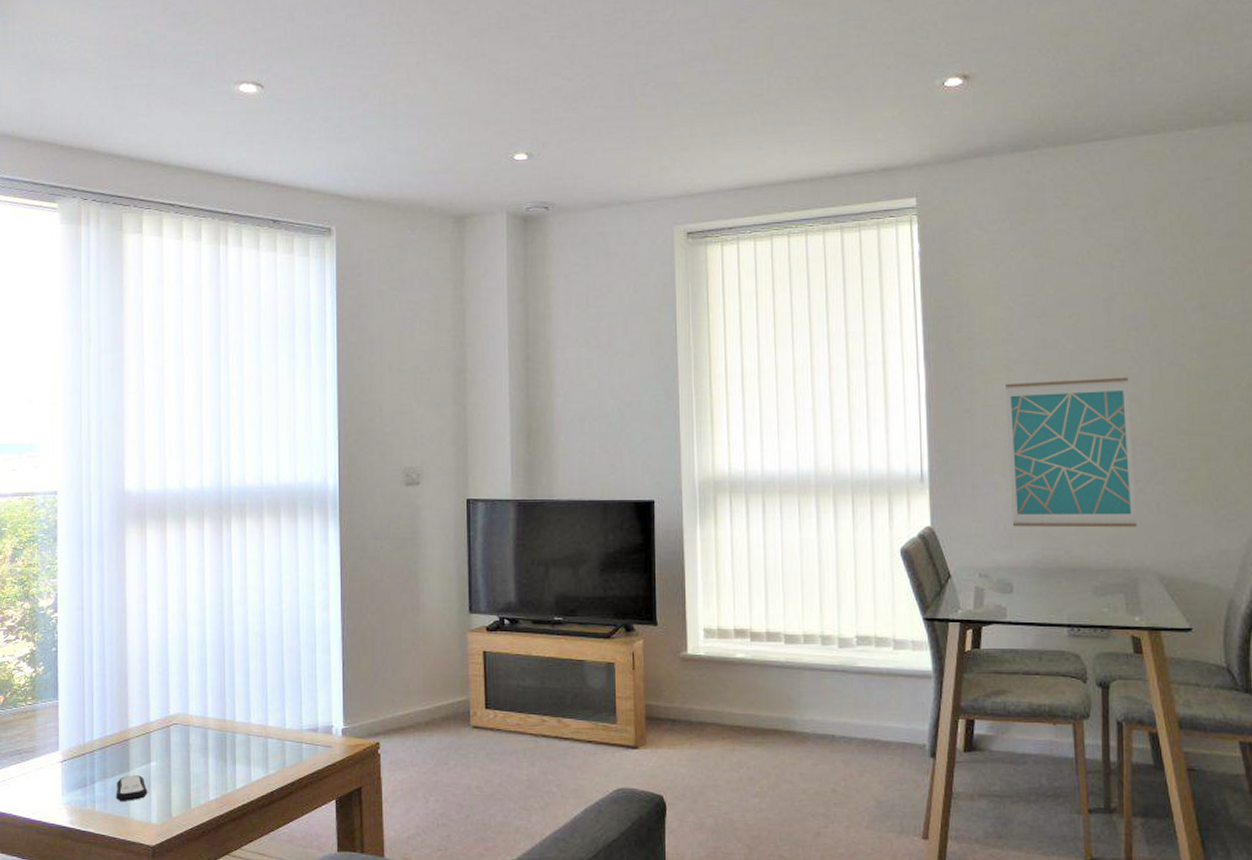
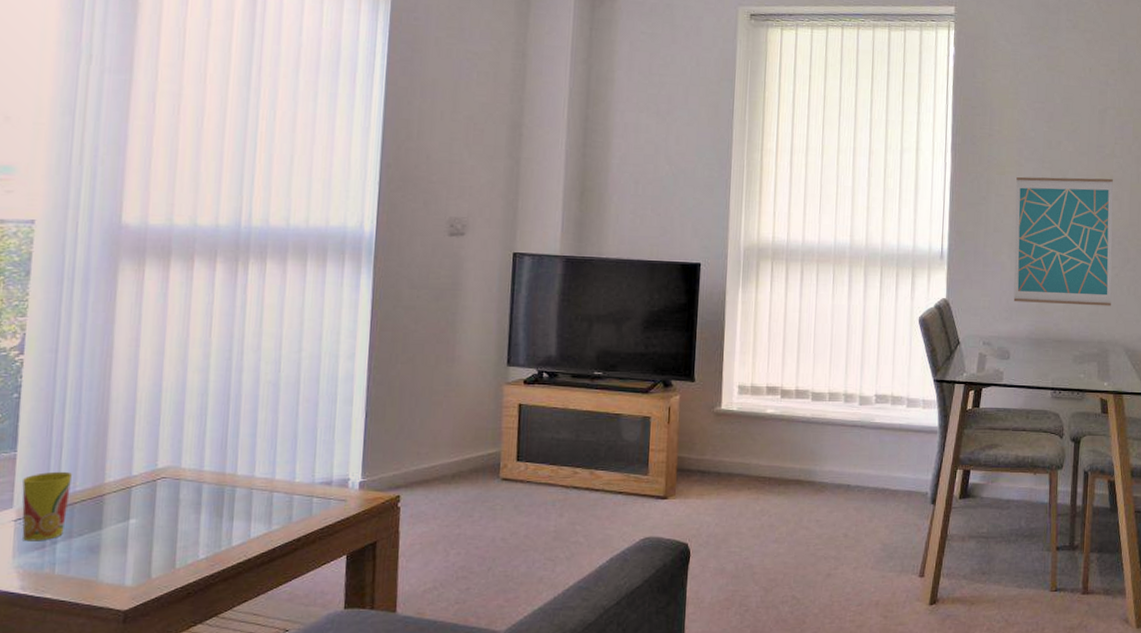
cup: none [65,717,103,781] -> present [22,471,73,542]
remote control: present [116,775,148,801] -> none [82,534,124,563]

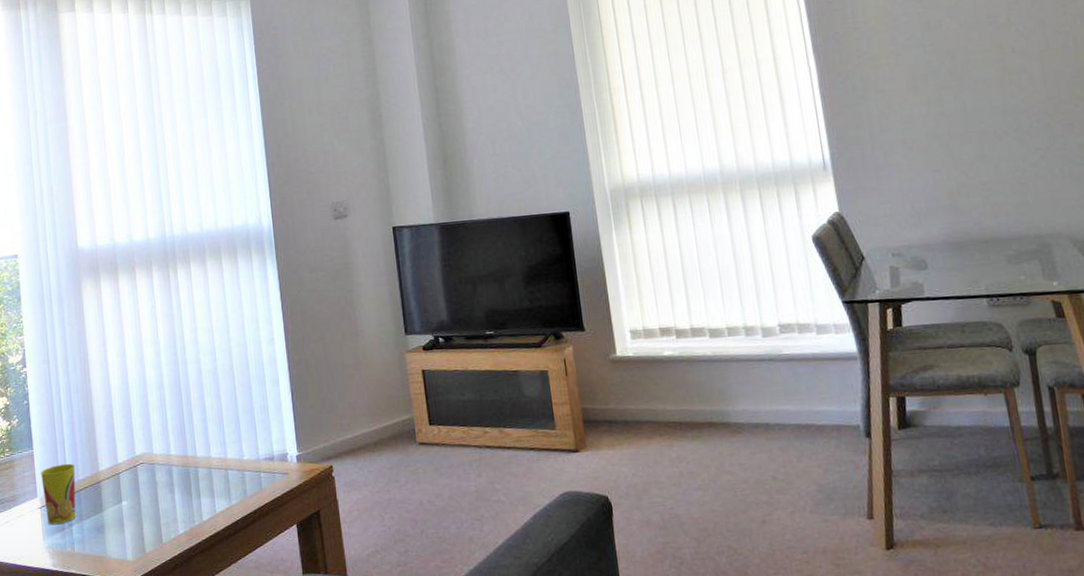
wall art: present [1013,176,1114,306] -> none [895,49,1043,205]

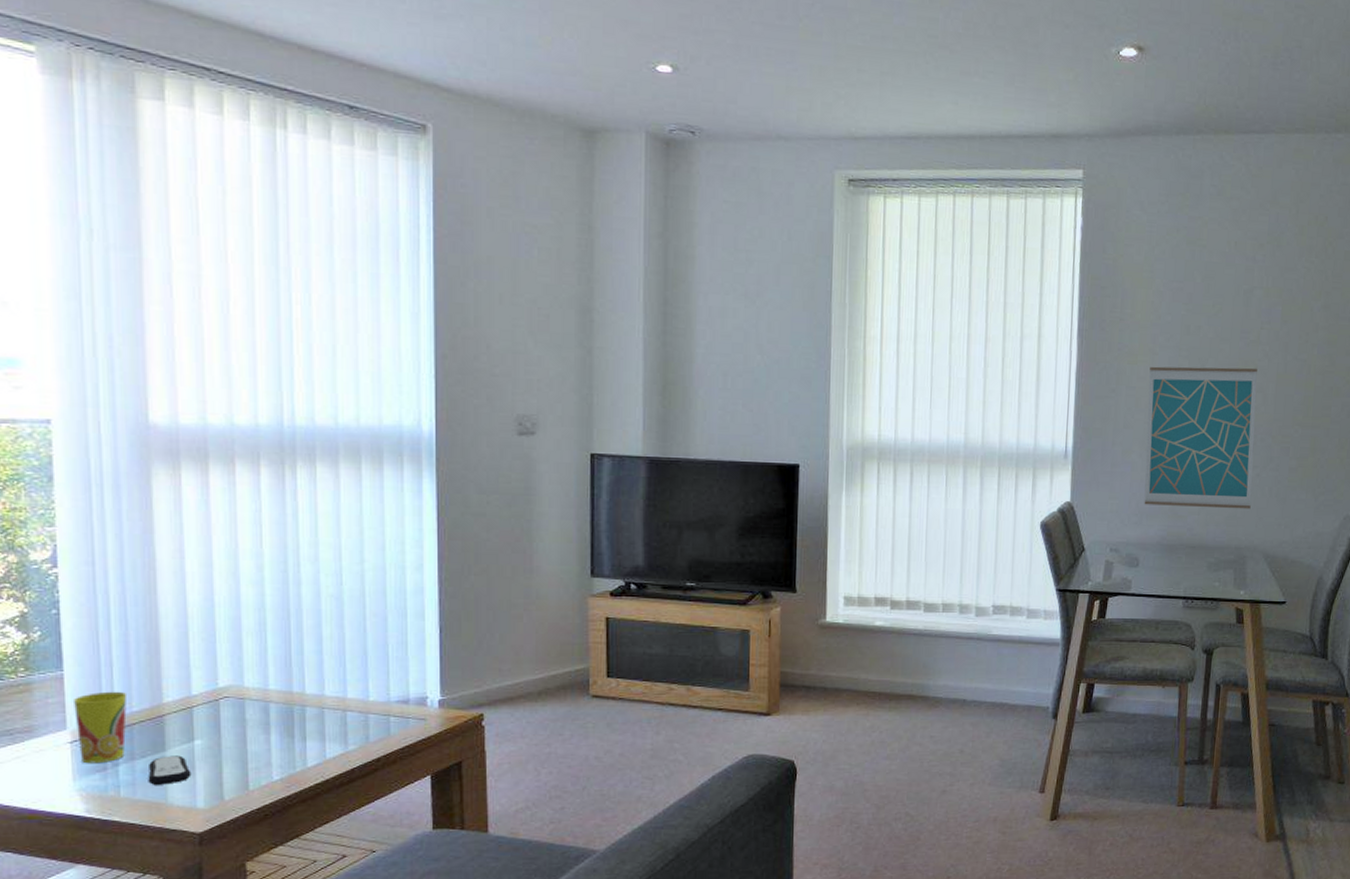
remote control: none [92,515,122,541] -> present [148,755,192,785]
wall art: none [895,49,1043,205] -> present [1144,366,1258,509]

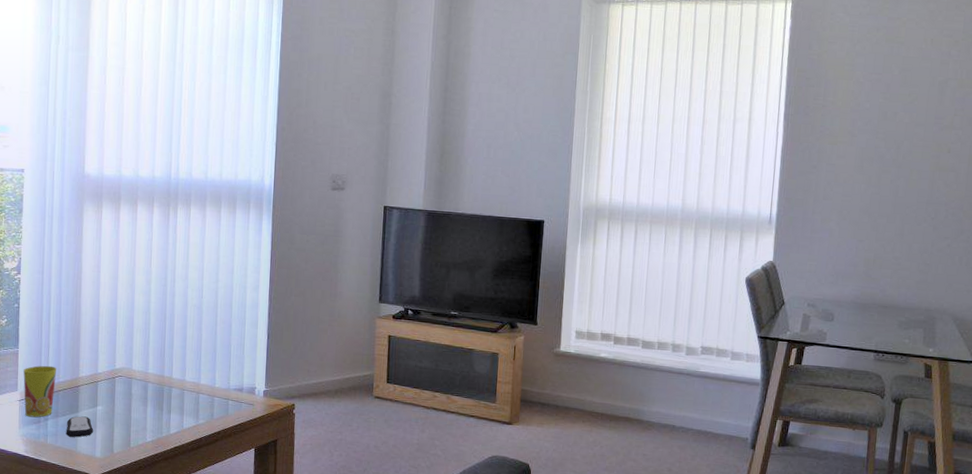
wall art: present [1144,366,1258,509] -> none [840,147,950,276]

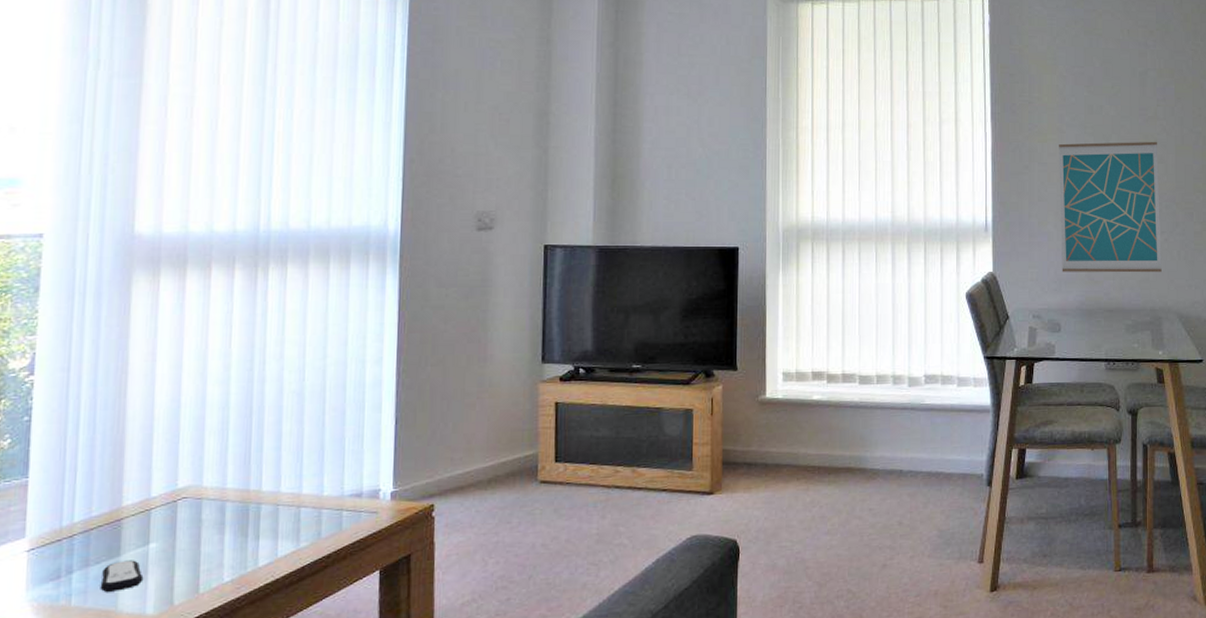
cup: present [23,365,57,418] -> none [34,496,89,573]
wall art: none [840,147,950,276] -> present [1059,141,1162,273]

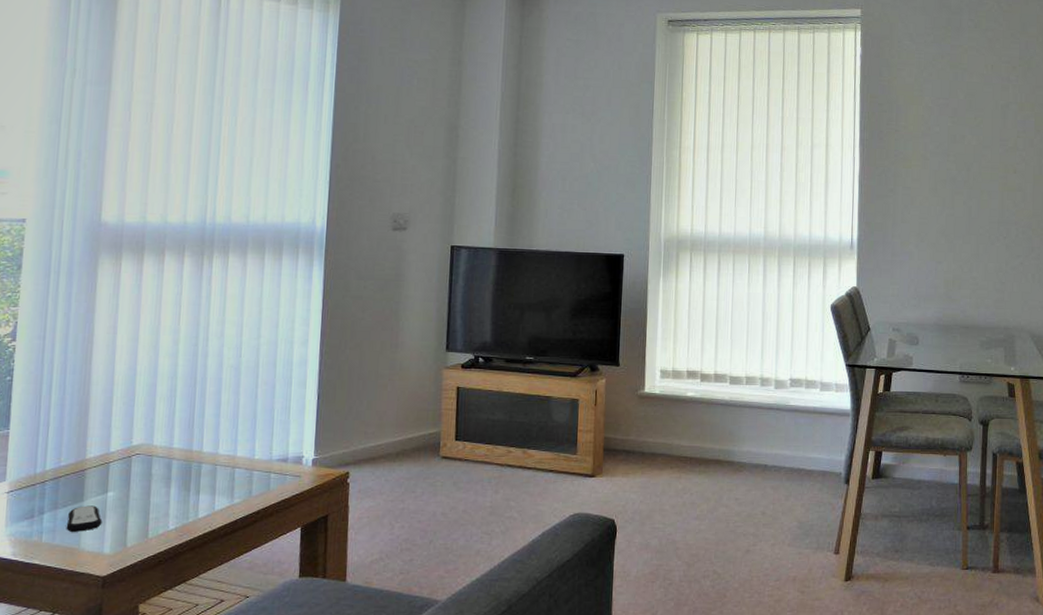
wall art: present [1059,141,1162,273] -> none [921,170,1017,294]

